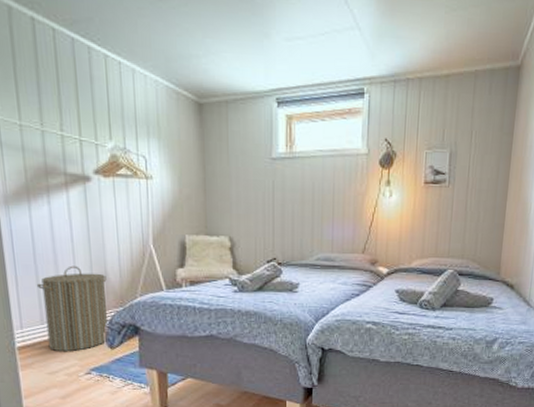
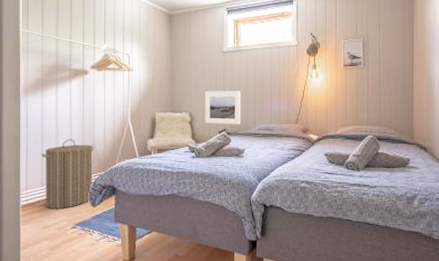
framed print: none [249,209,296,253] -> present [205,90,242,125]

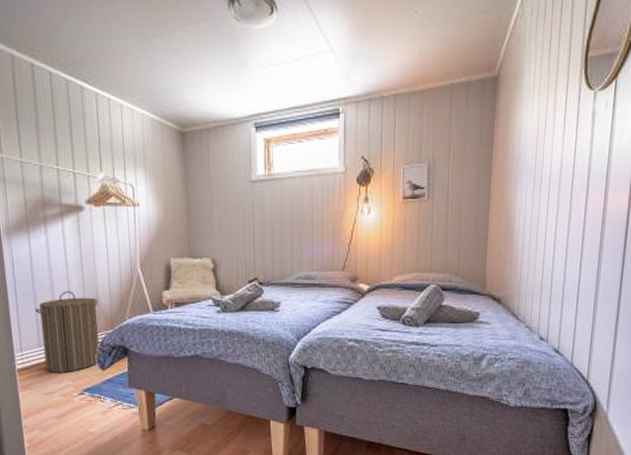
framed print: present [205,90,242,125] -> none [230,230,276,273]

